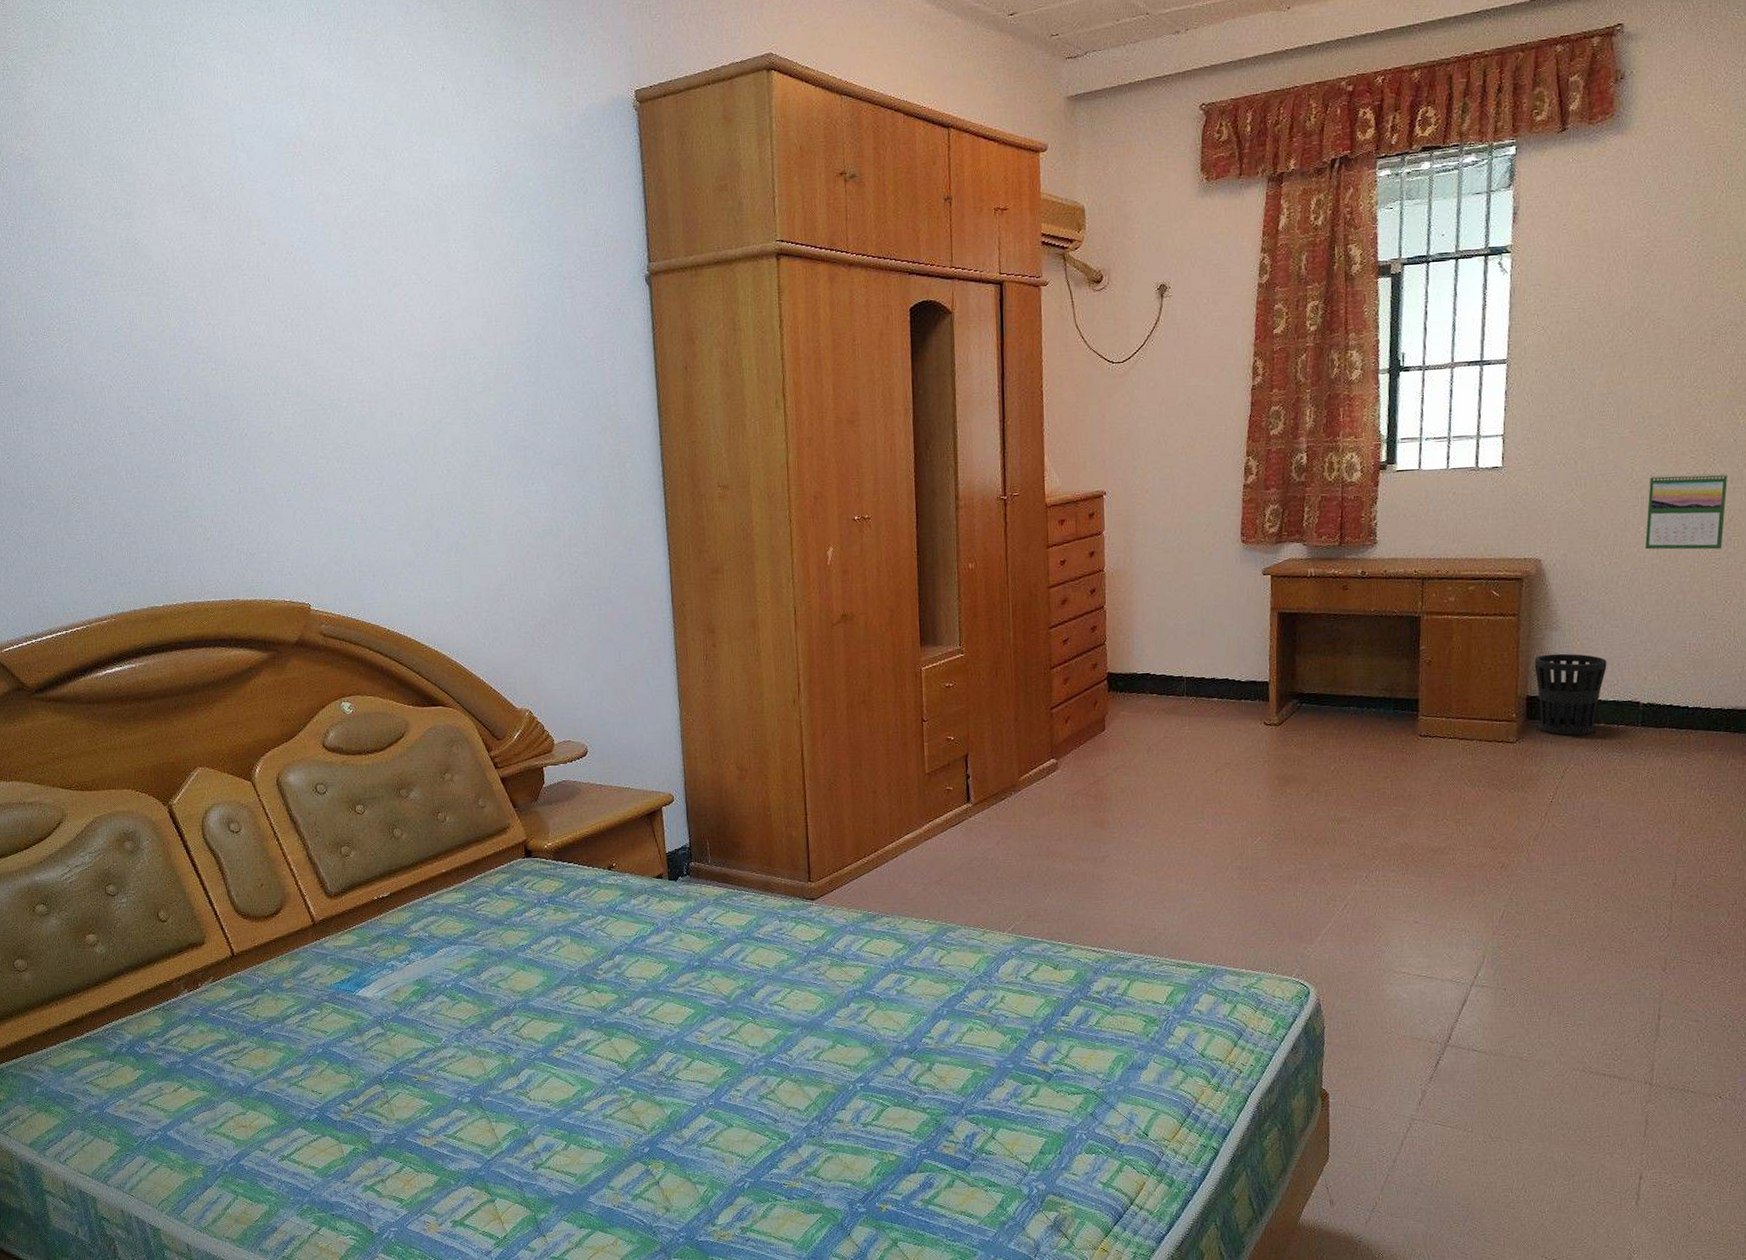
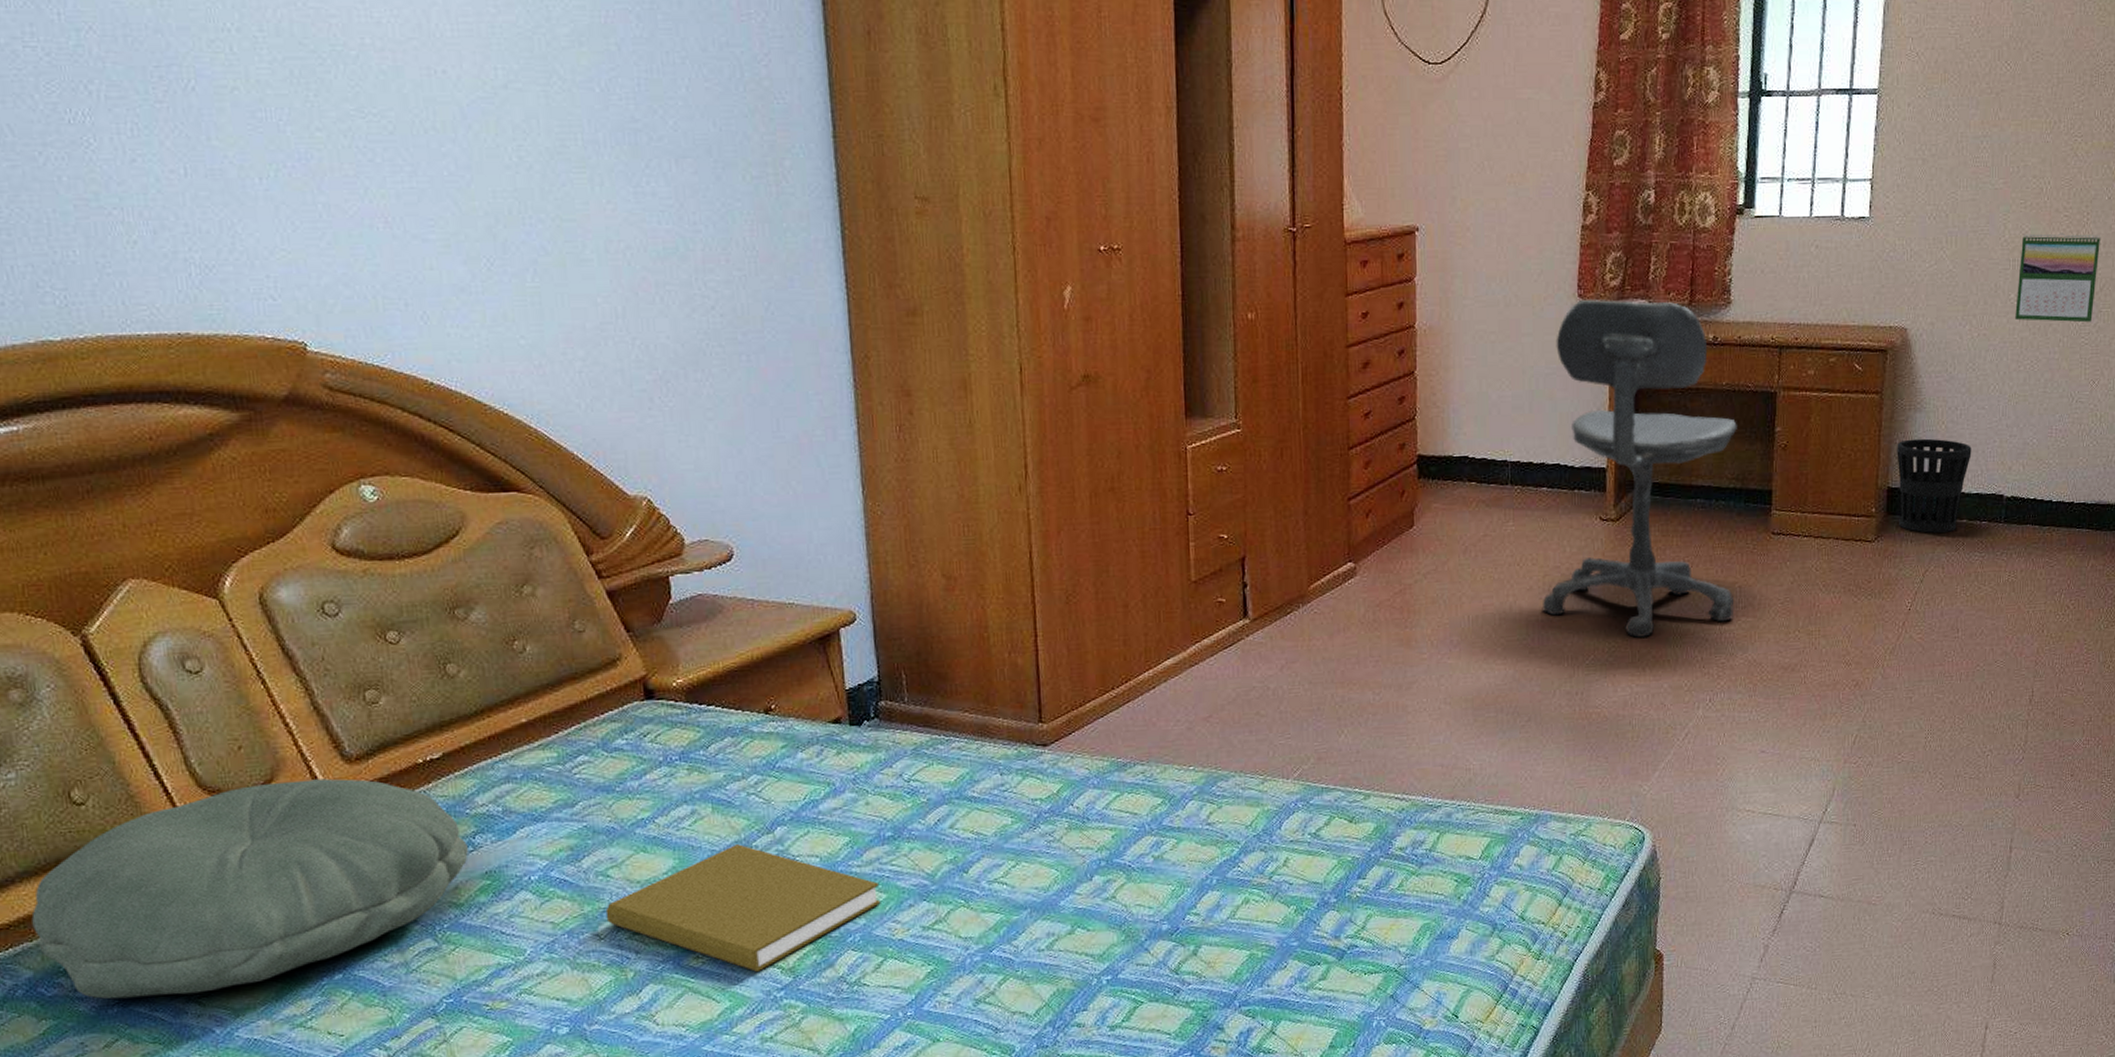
pillow: none [133,908,405,1058] -> present [31,778,468,999]
book: none [496,967,690,1064] -> present [605,844,881,972]
office chair: none [1215,543,1386,823] -> present [1542,298,1737,638]

